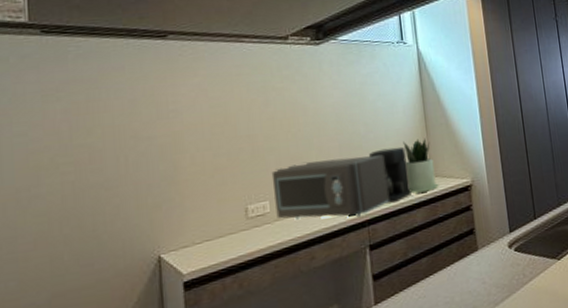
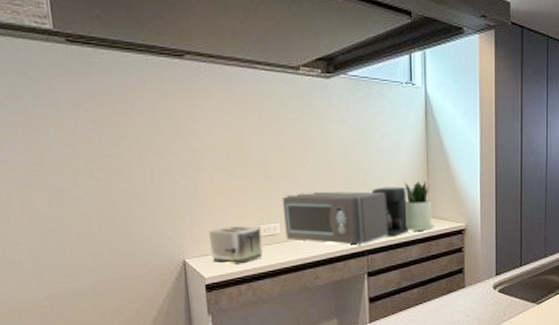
toaster: none [189,207,251,254] -> present [209,226,263,264]

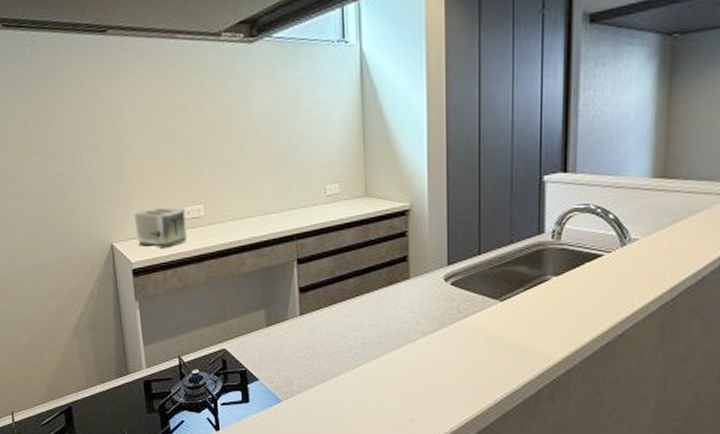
microwave: present [282,191,388,247] -> none [205,168,319,231]
coffee maker: present [372,186,409,238] -> none [301,161,343,221]
planter: present [404,180,435,231] -> none [337,153,373,212]

